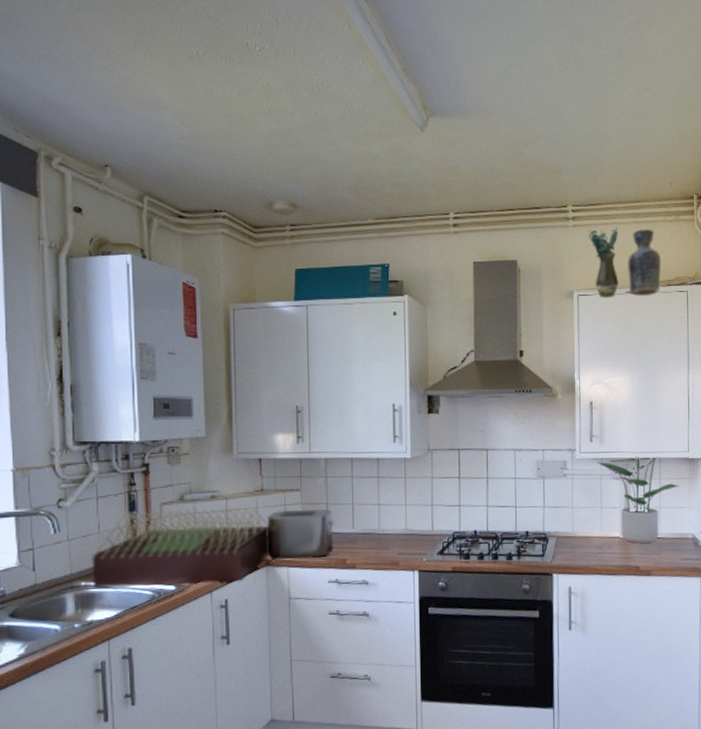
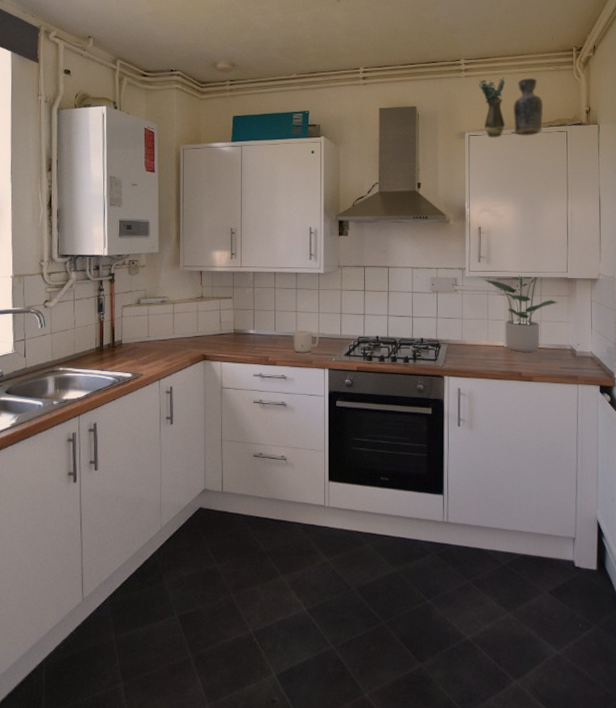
dish rack: present [92,508,270,588] -> none [68,311,207,373]
toaster: present [267,509,335,561] -> none [205,315,260,356]
mug: none [375,525,407,553] -> present [293,330,319,353]

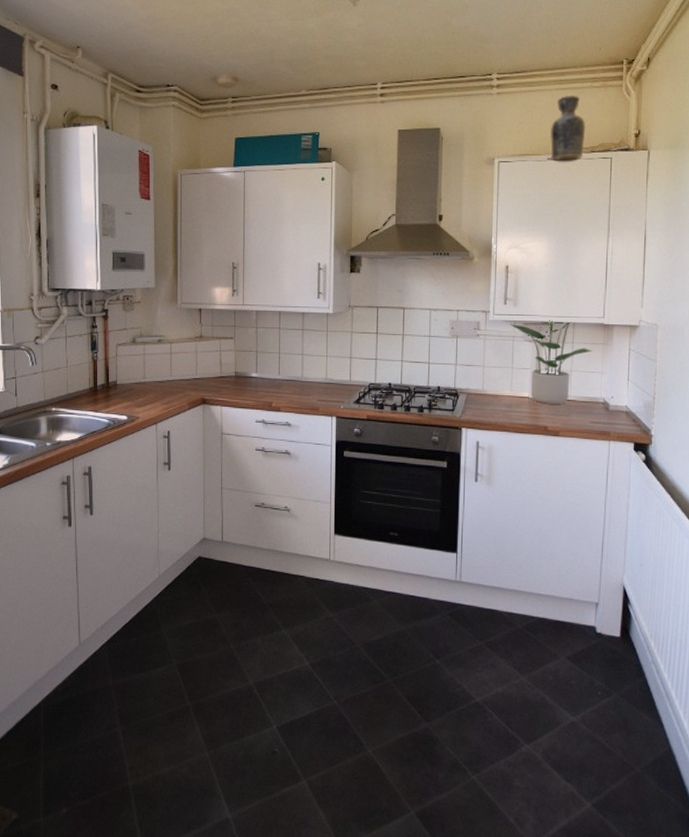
mug: present [293,330,319,353] -> none [298,374,327,399]
vase: present [479,77,505,138] -> none [513,94,543,165]

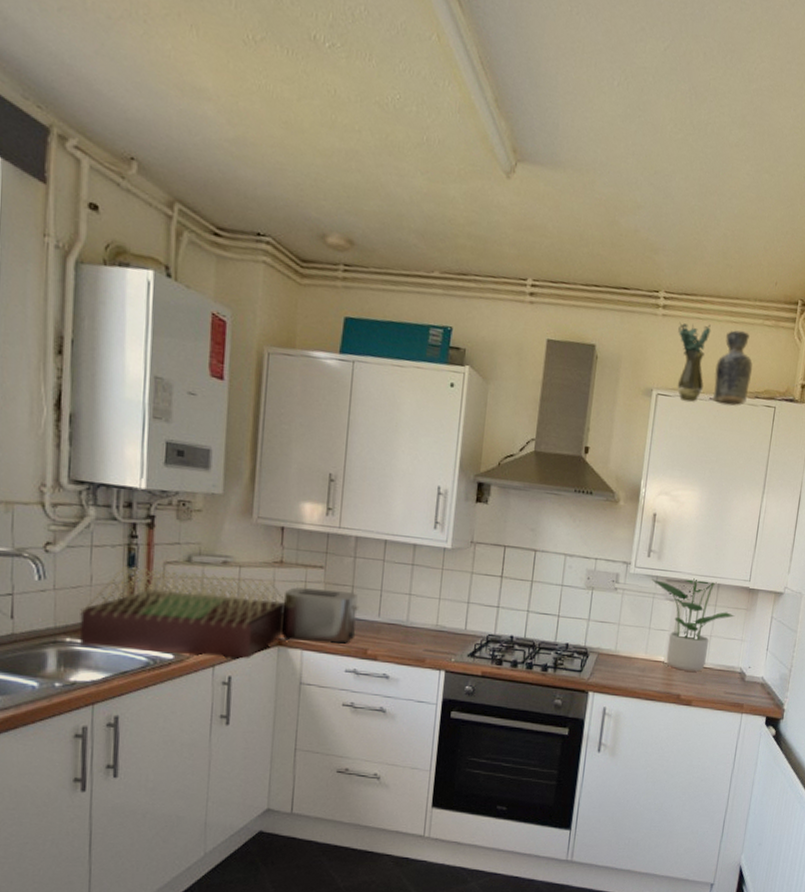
dish rack: none [61,349,207,417] -> present [79,565,286,660]
toaster: none [204,356,263,400] -> present [282,587,360,645]
vase: none [513,94,543,165] -> present [677,321,711,403]

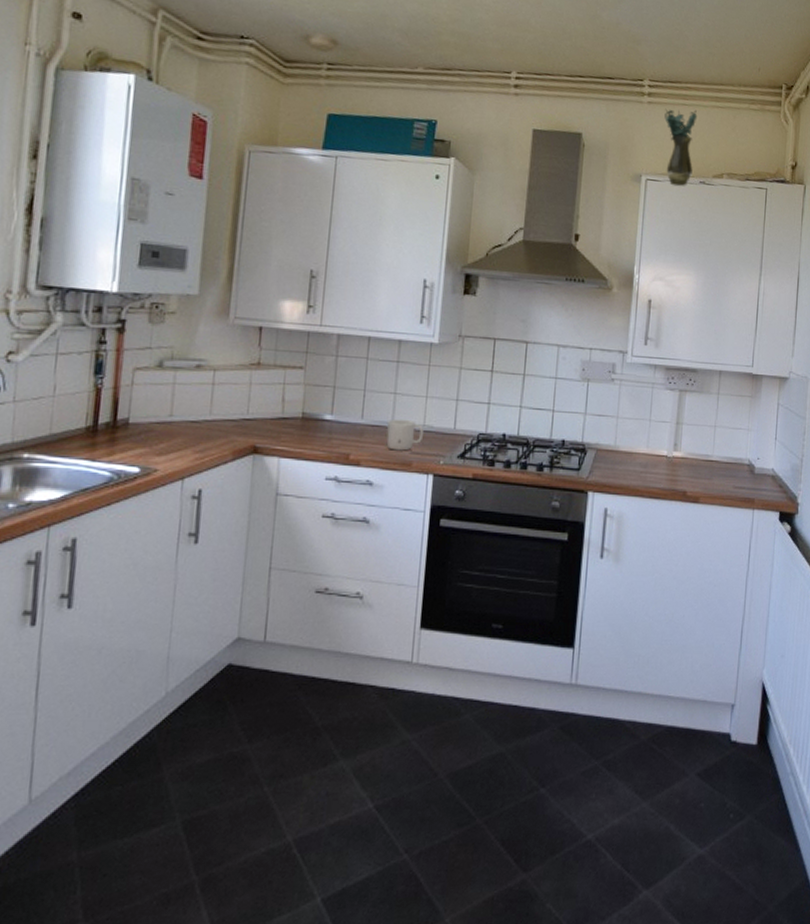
dish rack: present [79,565,286,660] -> none [37,373,262,470]
toaster: present [282,587,360,645] -> none [258,390,342,450]
mug: none [401,618,437,648] -> present [386,418,425,451]
potted plant: present [652,578,735,672] -> none [650,366,739,465]
ceramic jug: present [713,330,753,407] -> none [703,114,742,190]

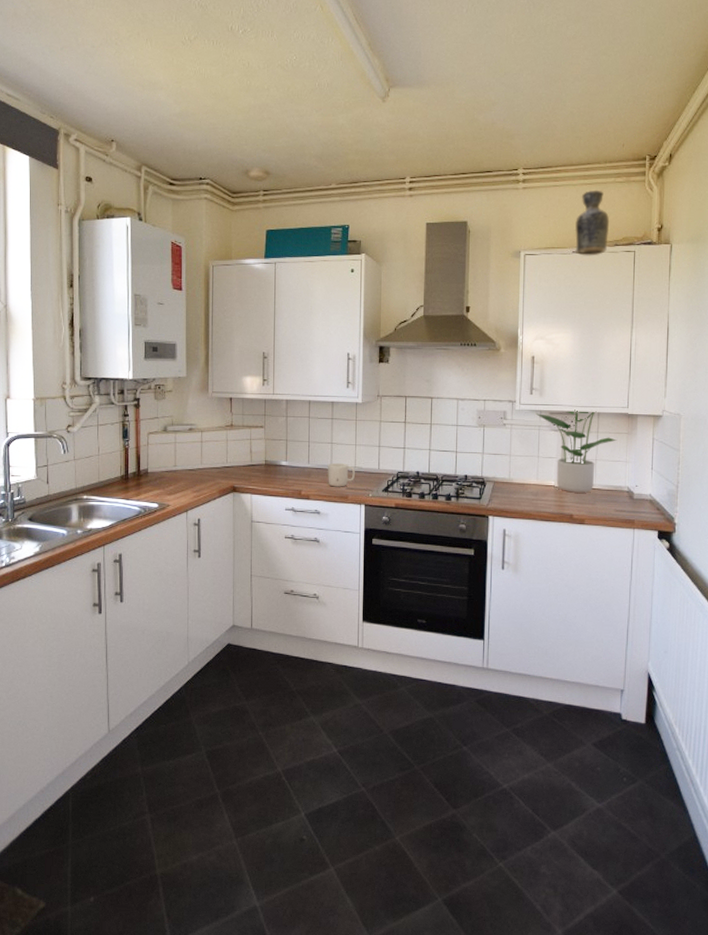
potted plant: none [650,366,739,465] -> present [536,409,617,493]
vase: present [664,108,698,187] -> none [538,189,568,258]
ceramic jug: none [703,114,742,190] -> present [574,190,610,256]

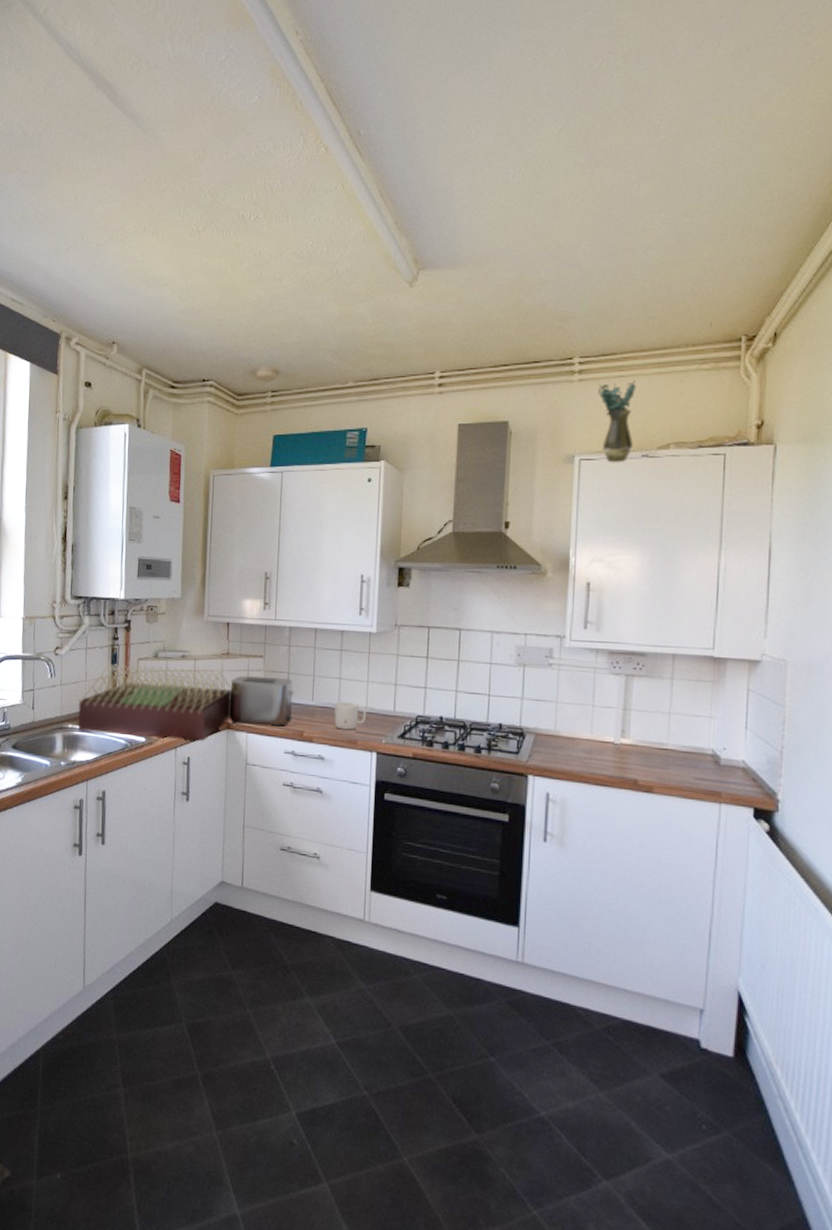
dish rack: none [92,438,237,504] -> present [77,663,232,742]
toaster: none [235,444,293,488] -> present [230,676,295,728]
potted plant: present [536,409,617,493] -> none [592,649,698,754]
vase: none [538,189,568,258] -> present [598,380,637,463]
ceramic jug: present [574,190,610,256] -> none [644,379,692,461]

